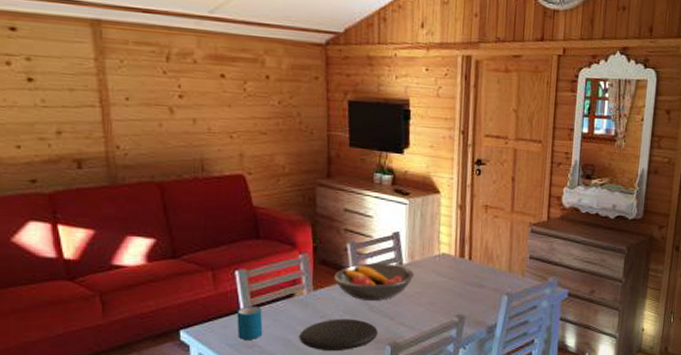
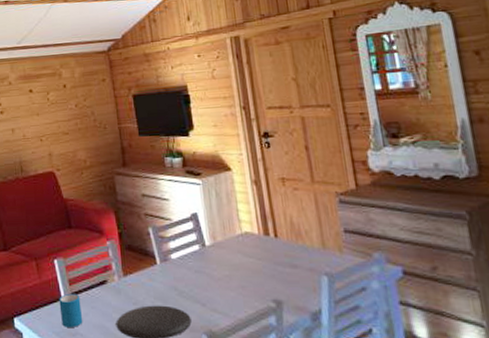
fruit bowl: present [334,263,415,301] -> none [141,246,220,285]

